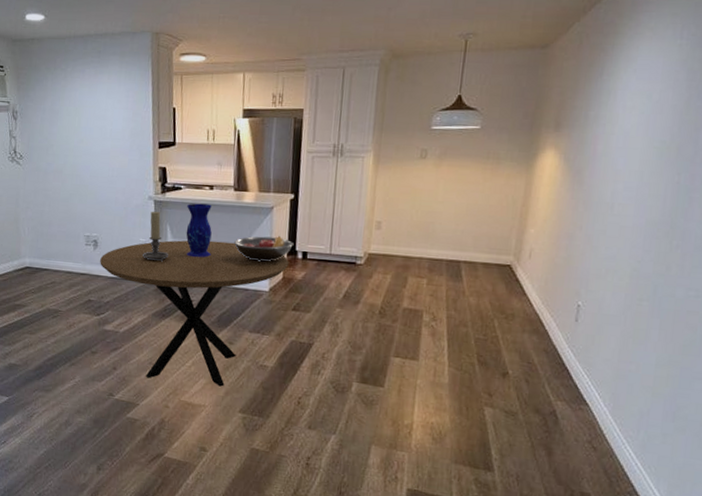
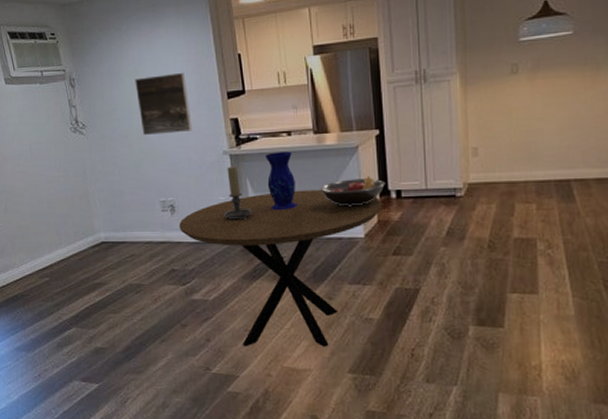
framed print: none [73,118,123,175] -> present [135,72,192,136]

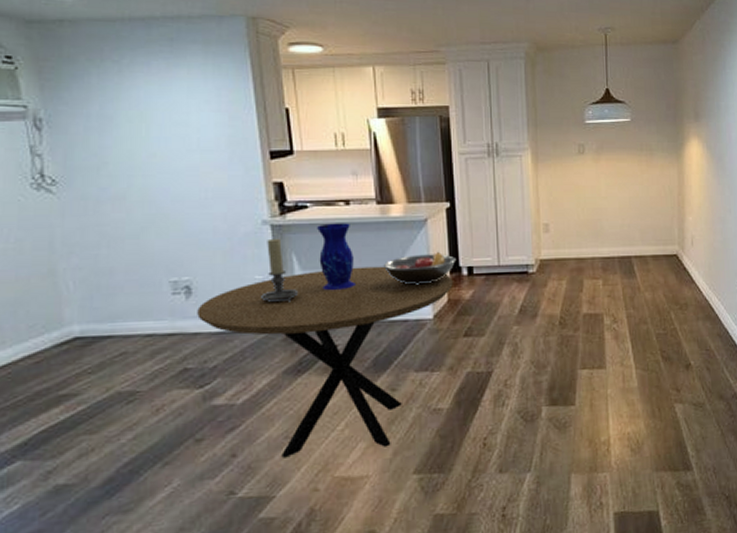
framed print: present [135,72,192,136] -> none [139,123,220,199]

